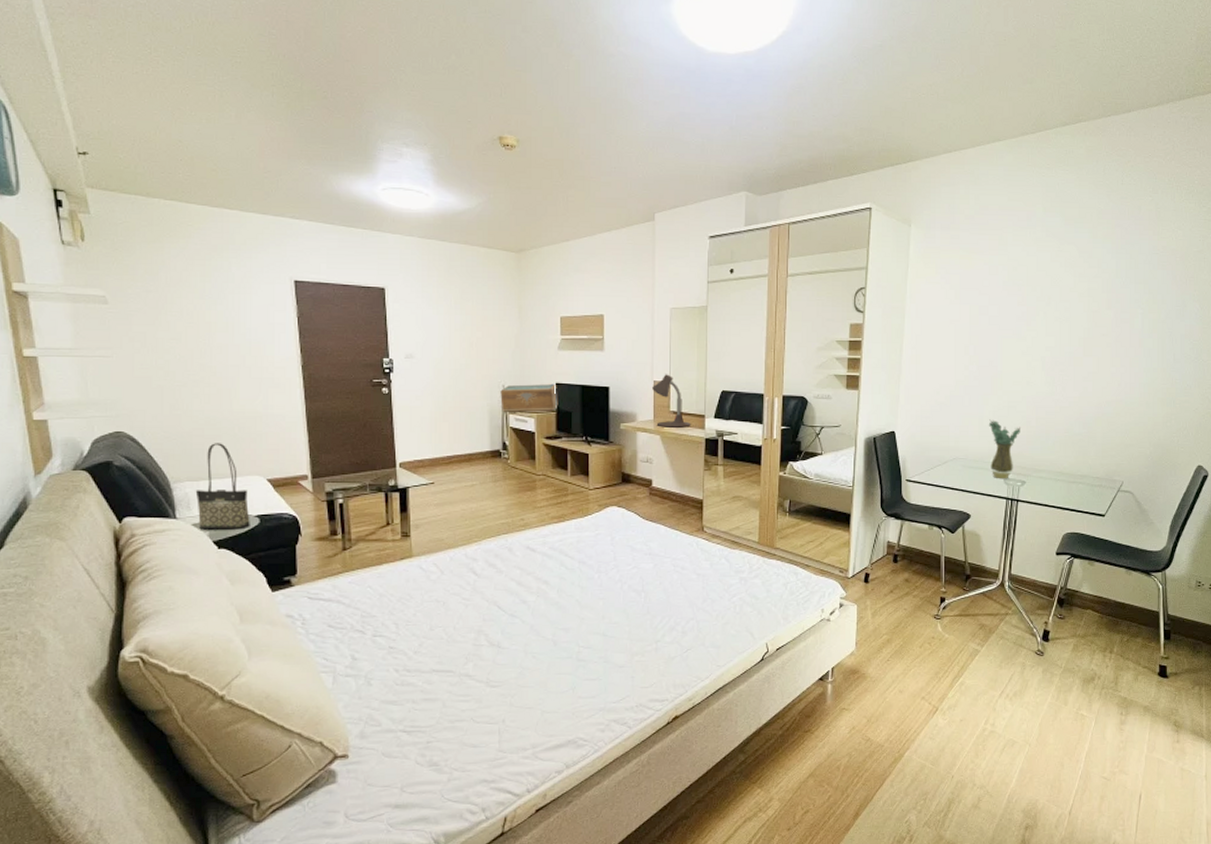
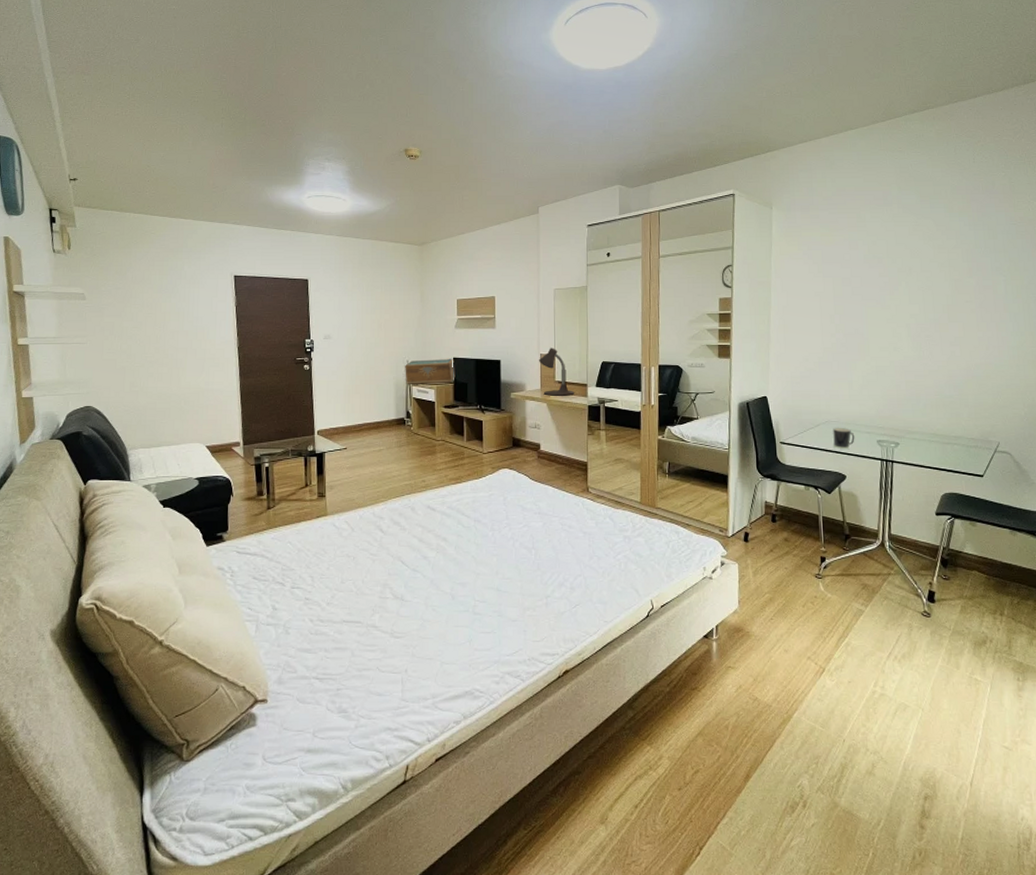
tote bag: present [195,443,250,530] -> none [147,415,191,491]
mug: none [960,466,982,487] -> present [833,428,855,449]
vase: present [988,419,1020,479] -> none [858,384,891,441]

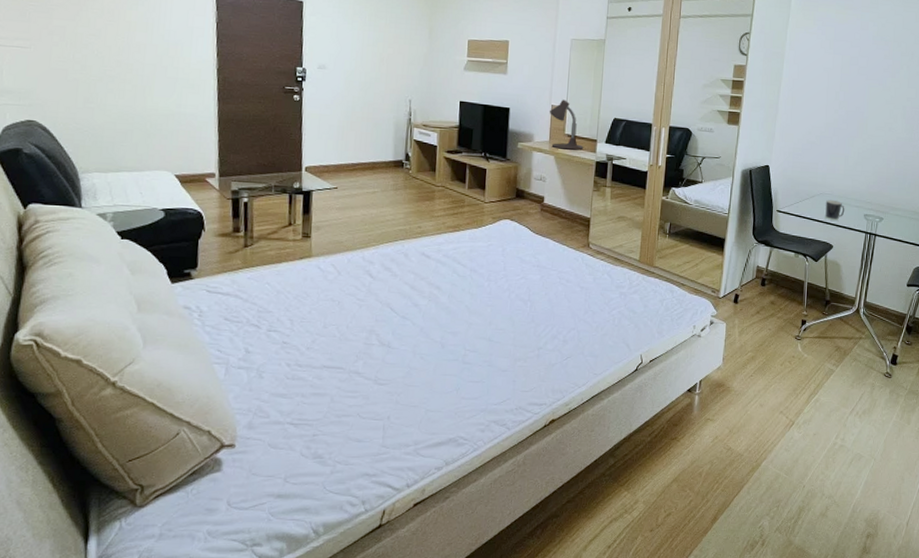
decorative box: present [405,359,455,385] -> none [406,100,461,128]

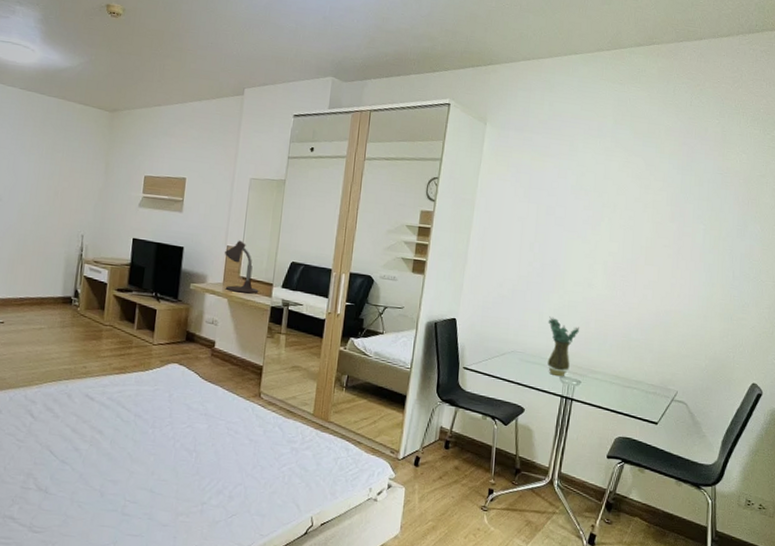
mug: present [825,200,845,220] -> none [516,359,539,381]
vase: none [853,160,881,215] -> present [547,316,579,377]

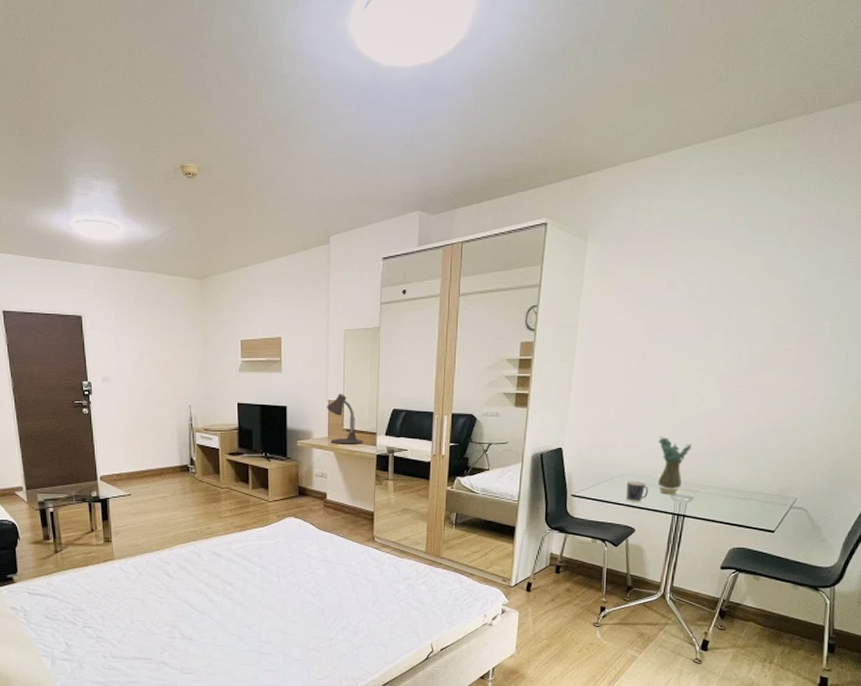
mug: none [516,359,539,381] -> present [626,481,649,502]

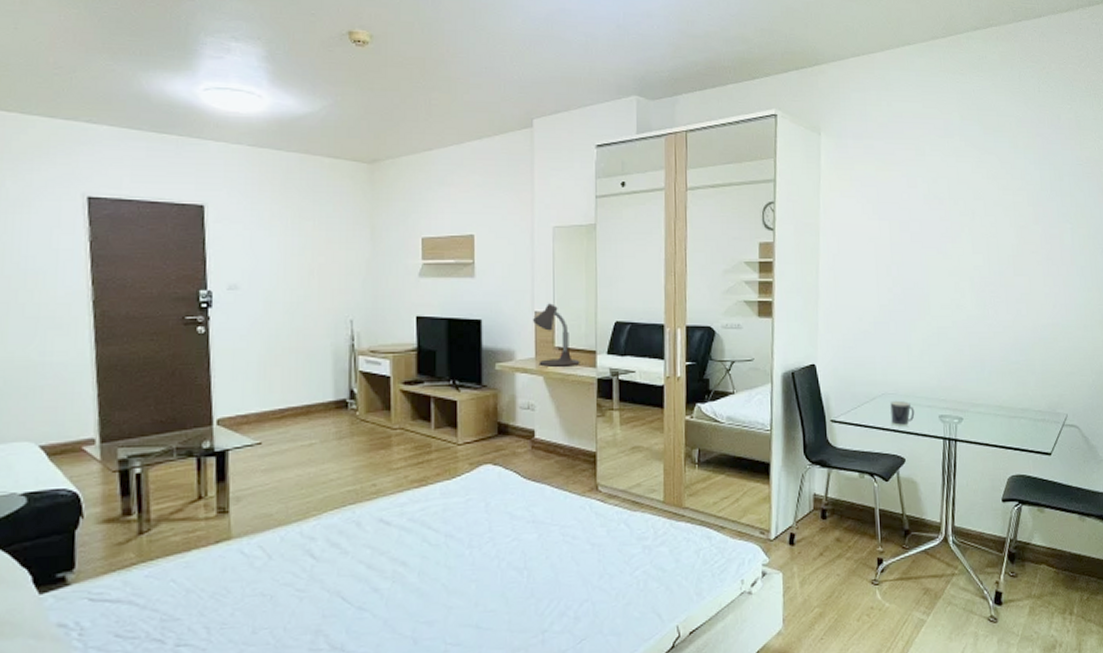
vase: present [658,436,691,495] -> none [918,348,953,416]

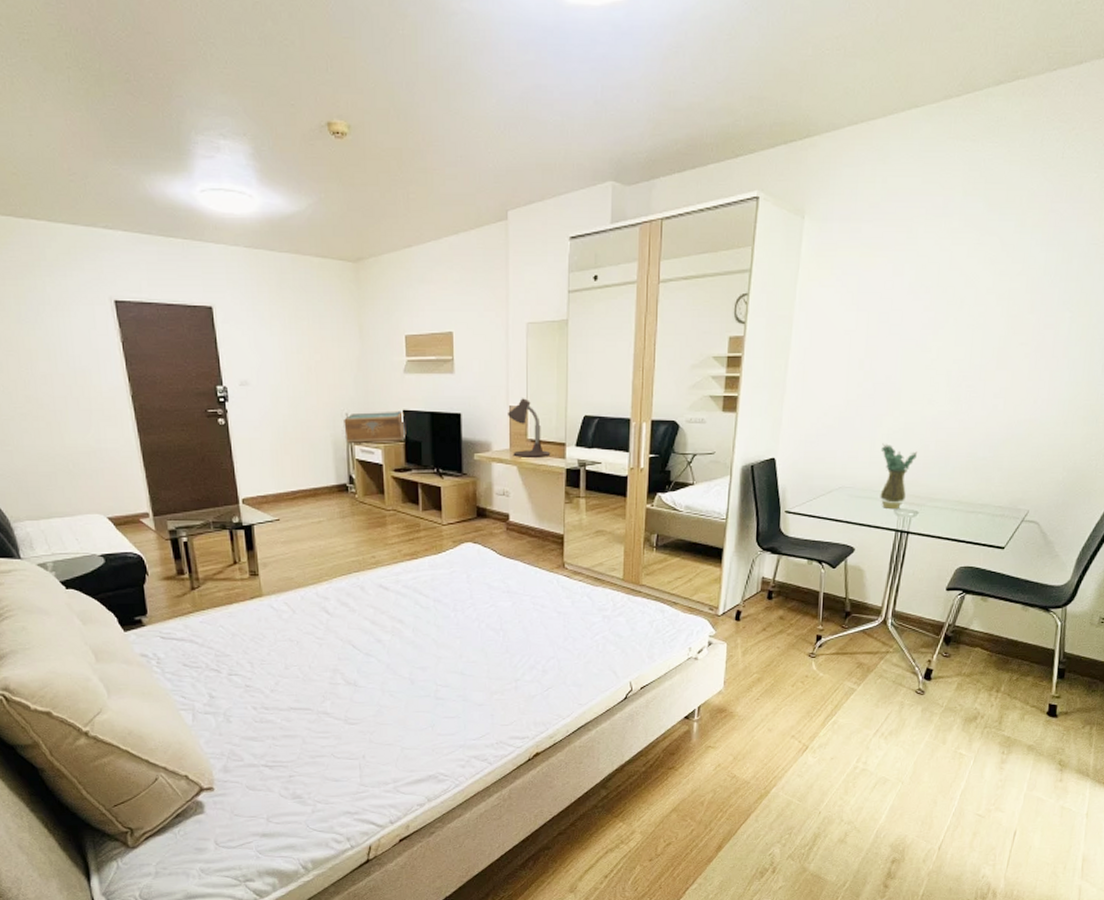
decorative box: none [347,318,419,354] -> present [344,412,407,444]
mug: present [890,401,915,427] -> none [845,495,870,518]
vase: none [918,348,953,416] -> present [880,443,917,510]

